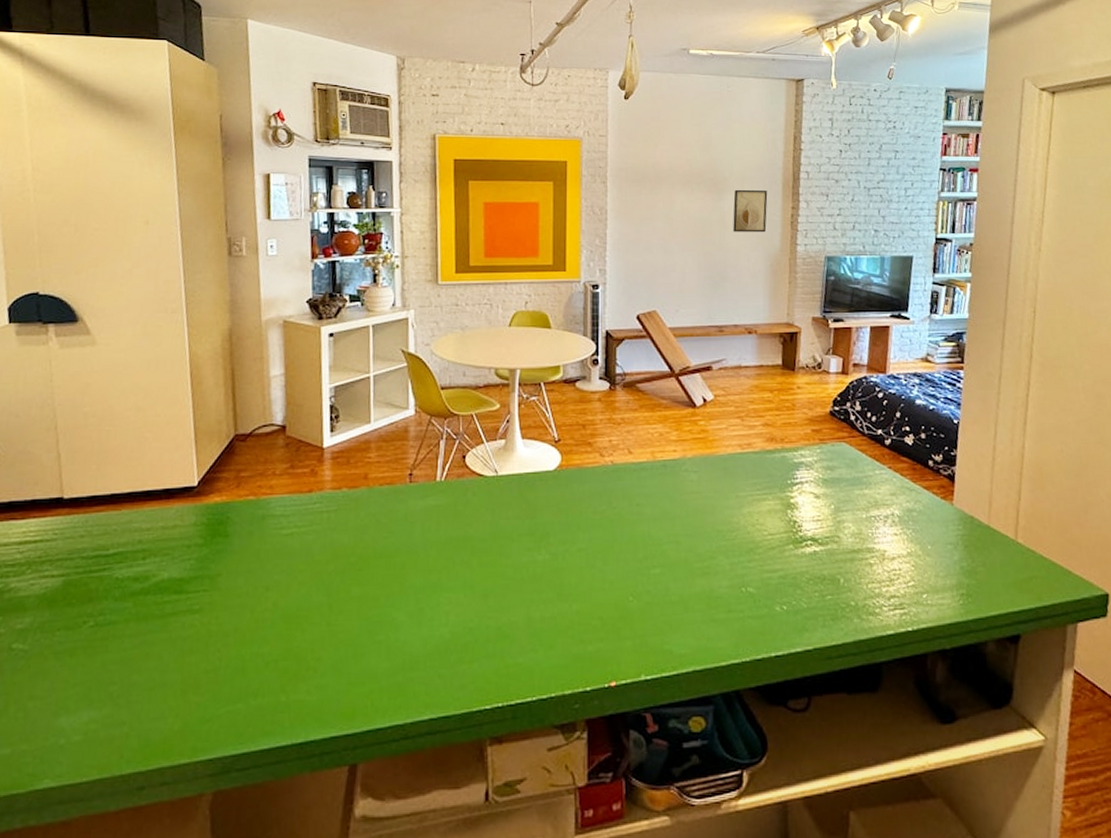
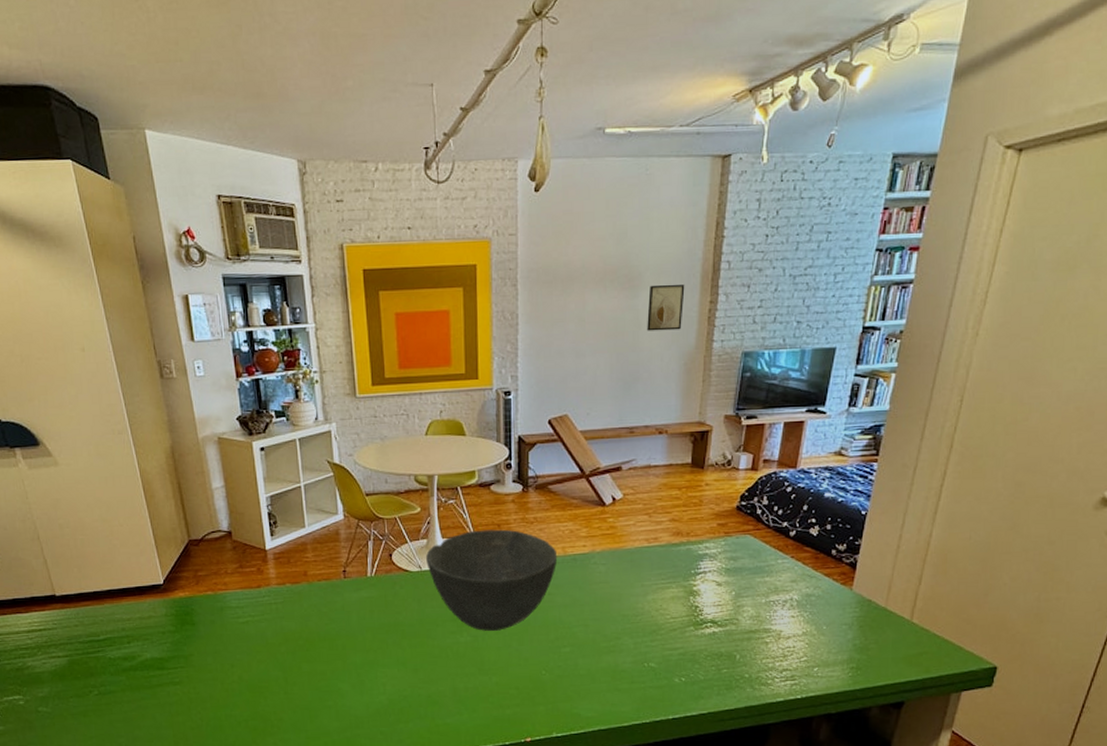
bowl: none [503,430,646,548] -> present [426,529,558,631]

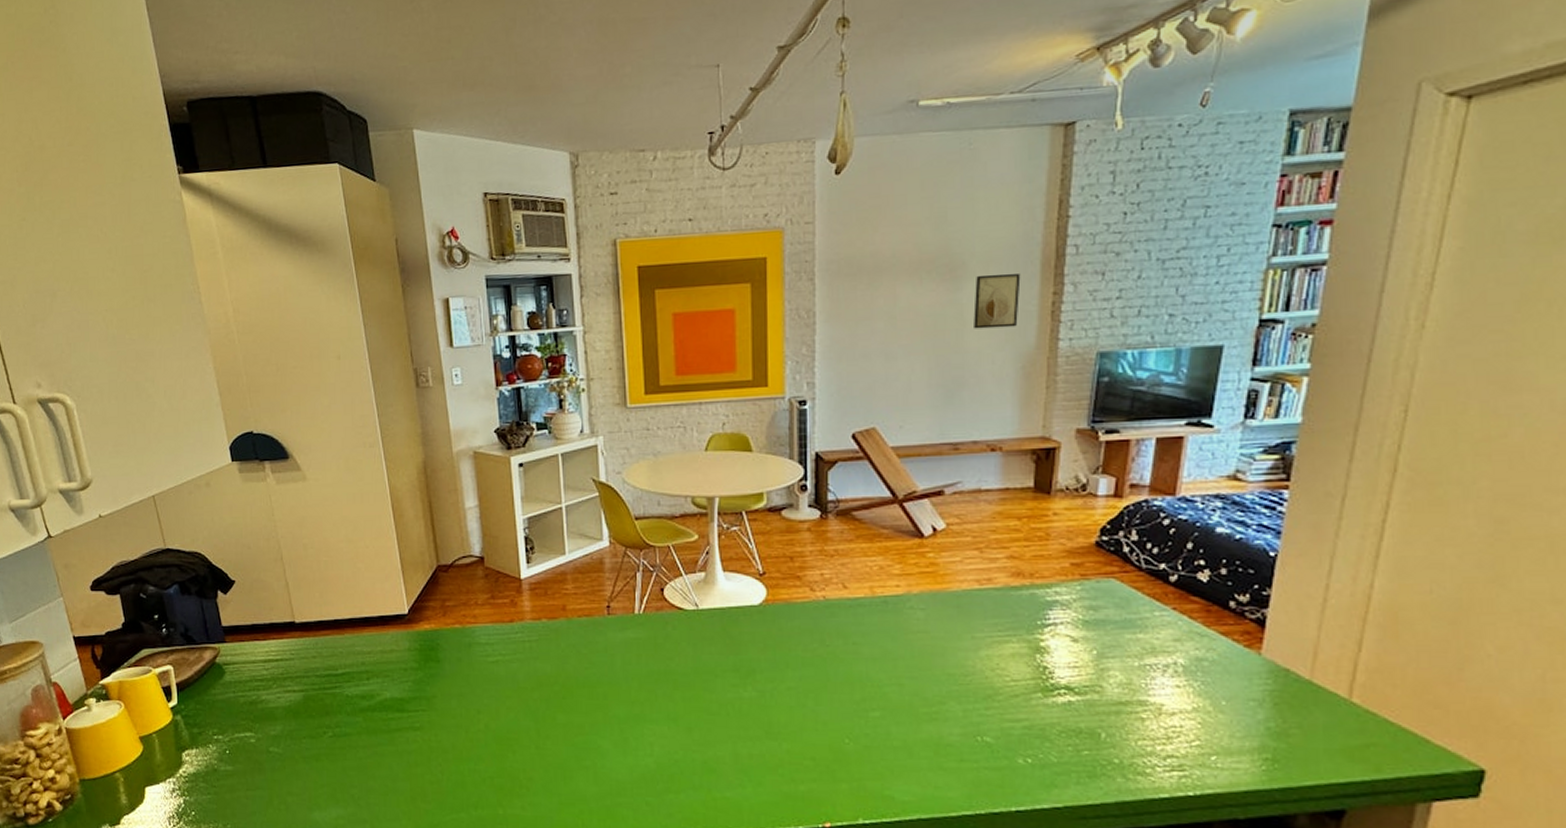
bowl: present [426,529,558,631] -> none [704,563,864,686]

